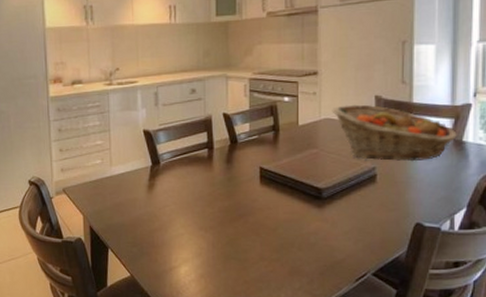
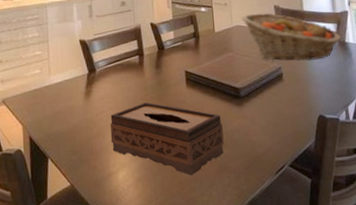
tissue box: none [173,199,298,276] -> present [110,102,224,176]

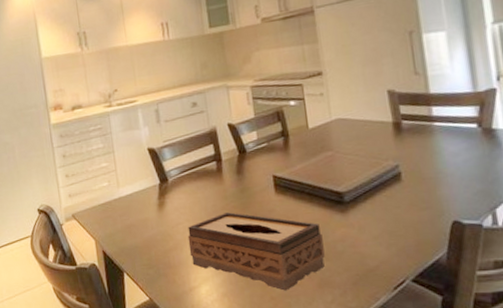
fruit basket: present [241,13,341,61] -> none [342,100,485,157]

